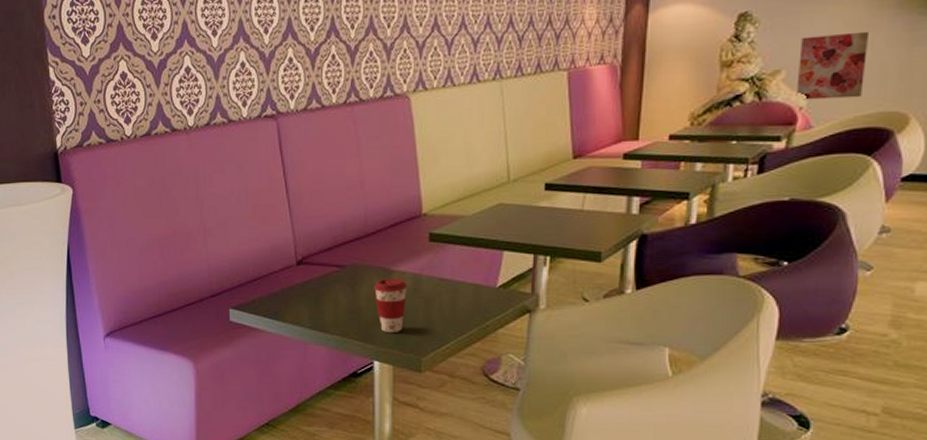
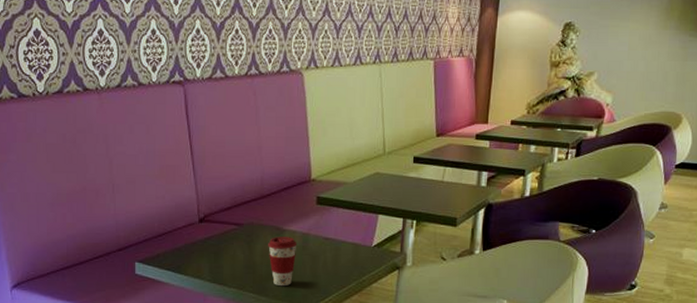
wall art: present [796,31,870,100] -> none [604,46,657,99]

